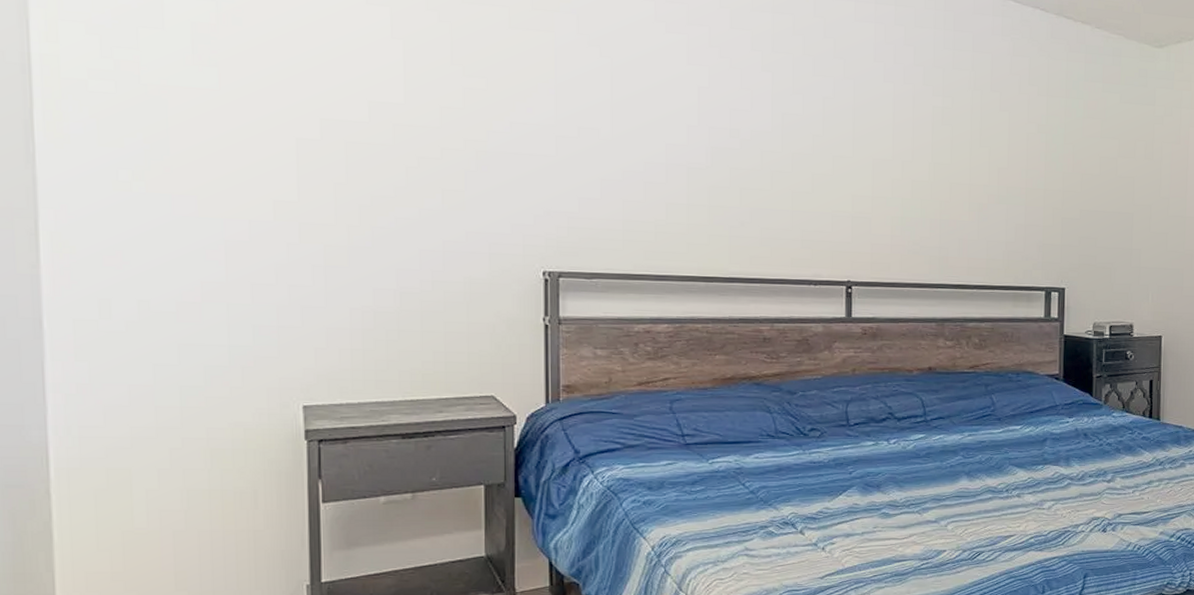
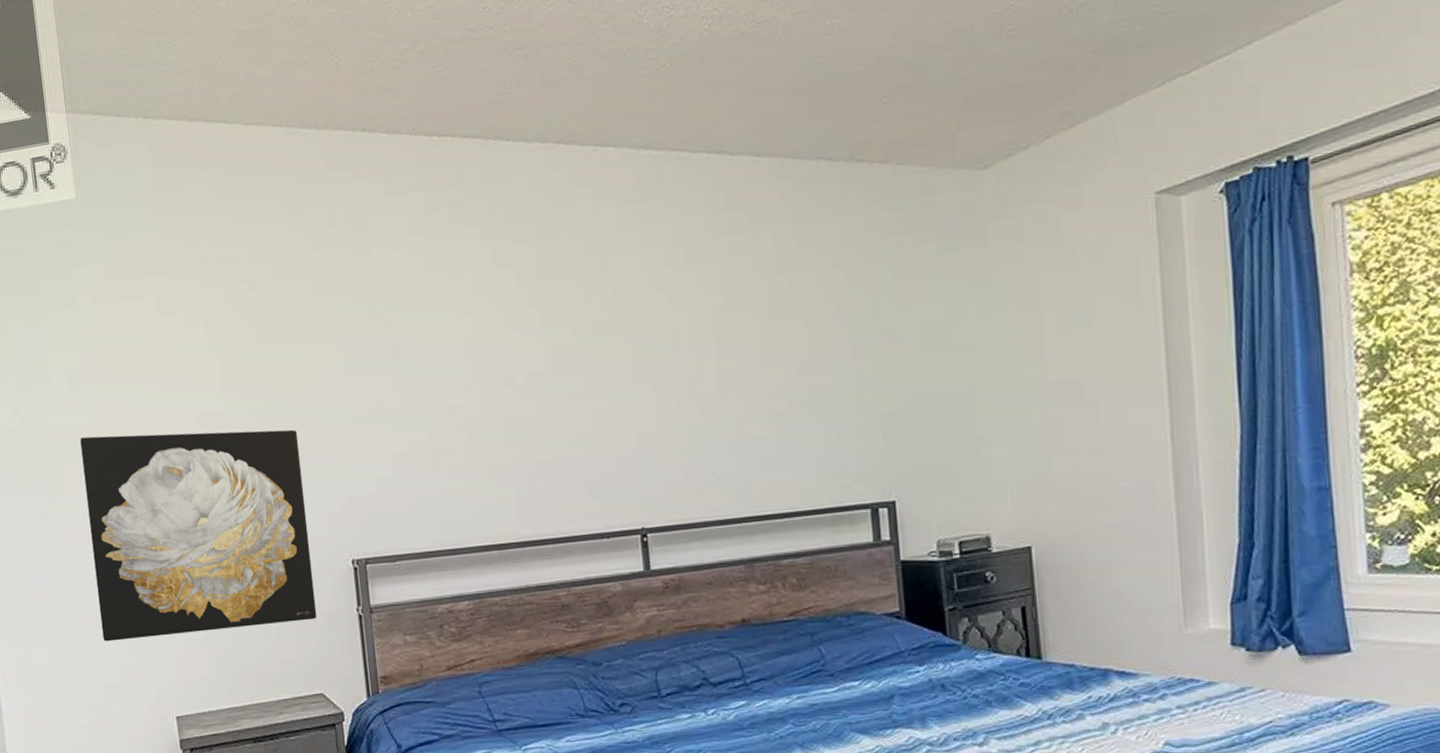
wall art: none [201,97,495,324] -> present [80,429,317,642]

